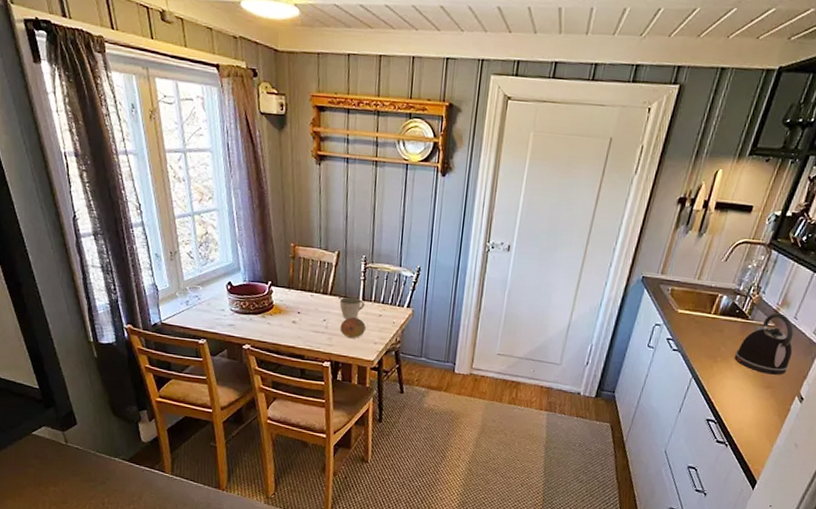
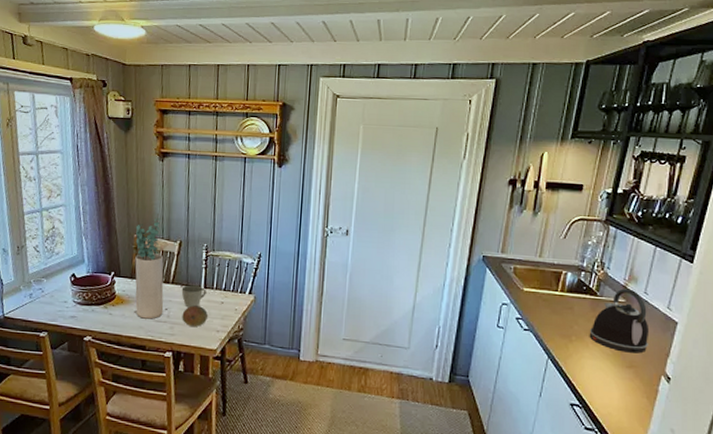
vase: none [292,221,322,330] -> present [135,212,164,319]

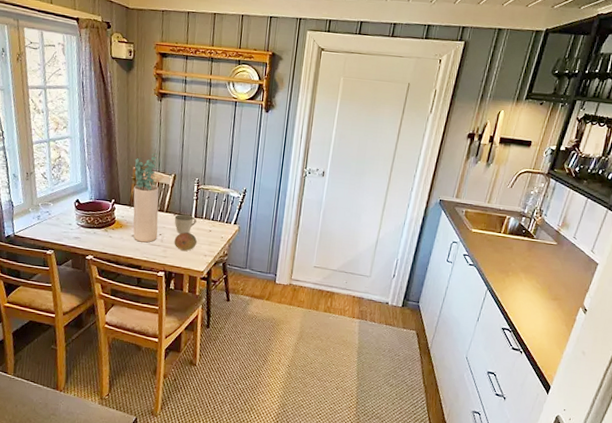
kettle: present [589,288,650,354] -> none [523,233,574,288]

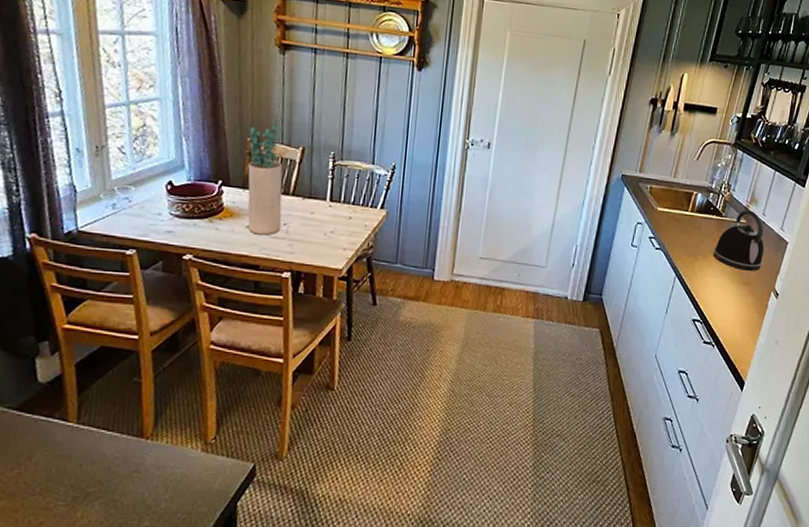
cup: present [174,214,197,234] -> none [303,197,333,223]
fruit: present [174,232,197,251] -> none [303,220,333,245]
kettle: none [523,233,574,288] -> present [713,209,765,271]

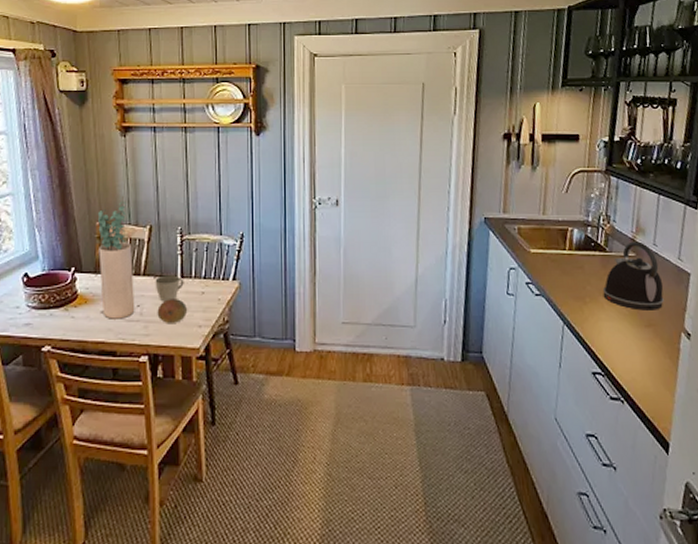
cup: none [303,197,333,223] -> present [155,275,184,302]
fruit: none [303,220,333,245] -> present [157,299,187,324]

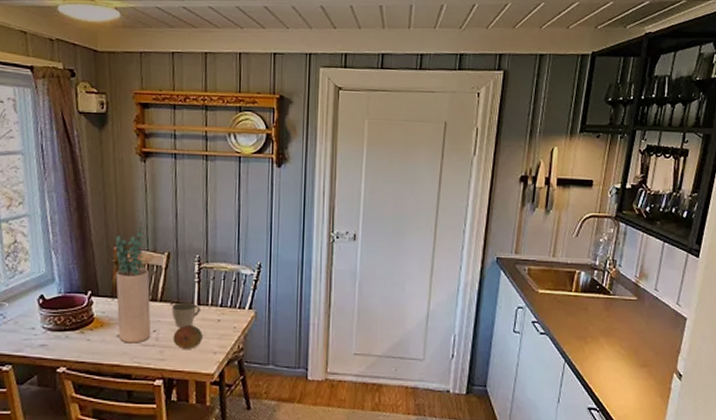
kettle: present [602,241,664,311] -> none [604,286,661,352]

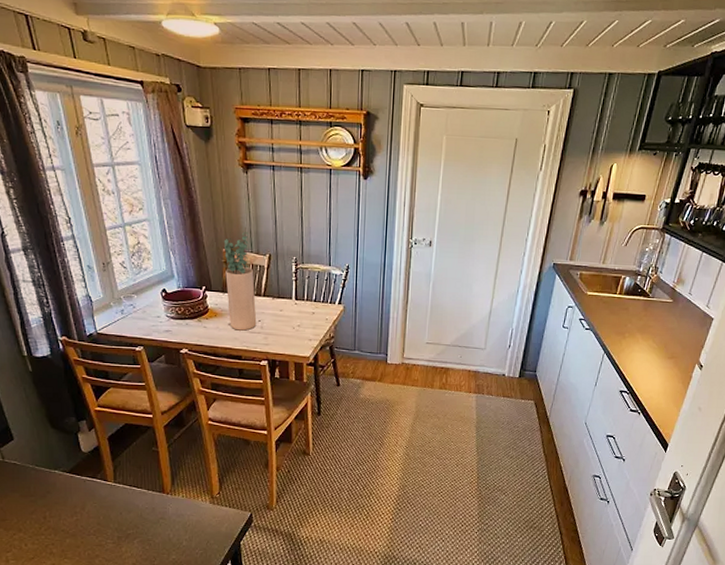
cup: present [171,302,201,328] -> none [273,297,298,319]
fruit: present [173,325,202,350] -> none [275,316,300,337]

